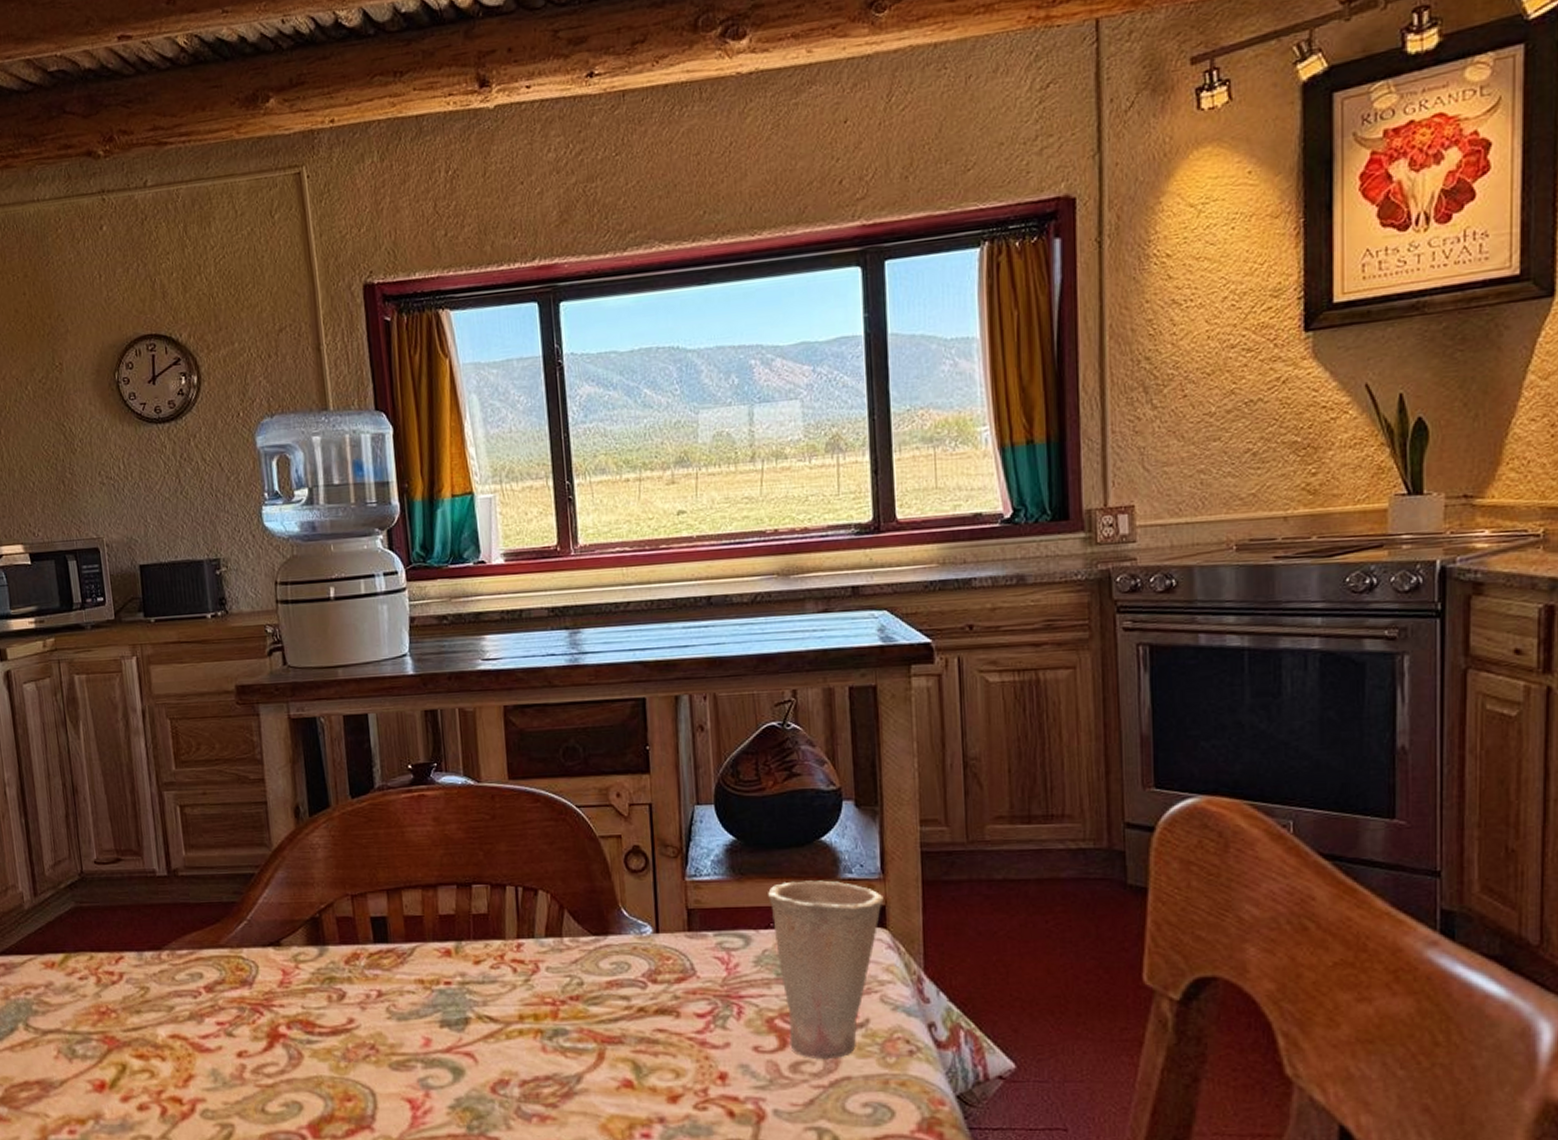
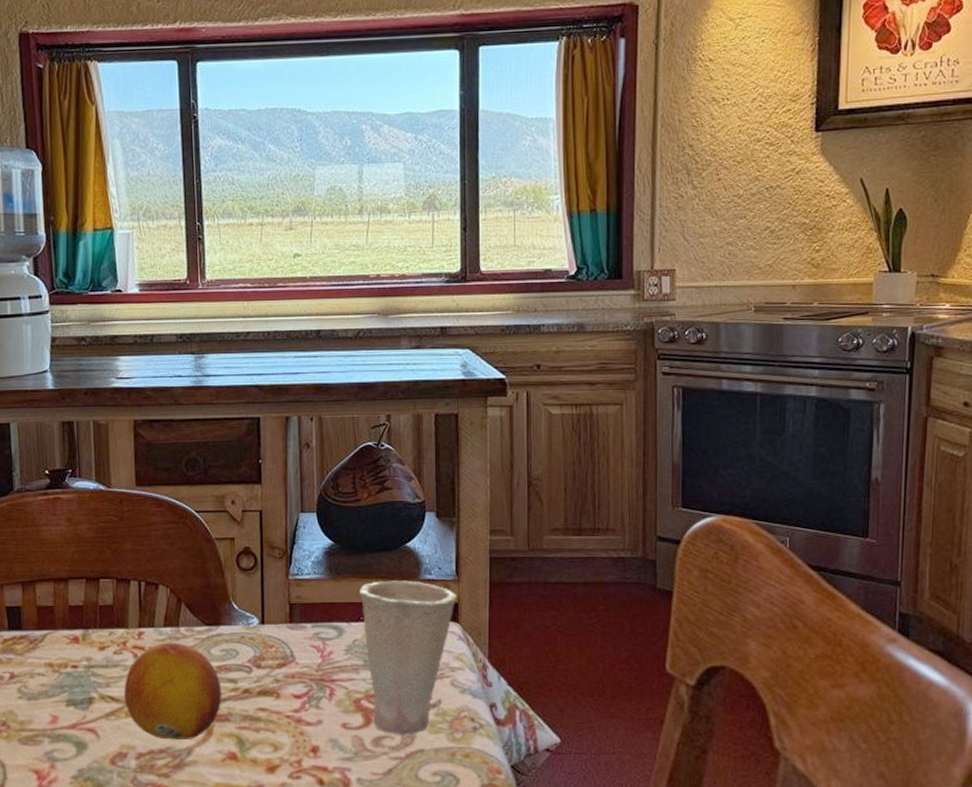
fruit: none [503,954,614,1066] -> present [123,642,222,741]

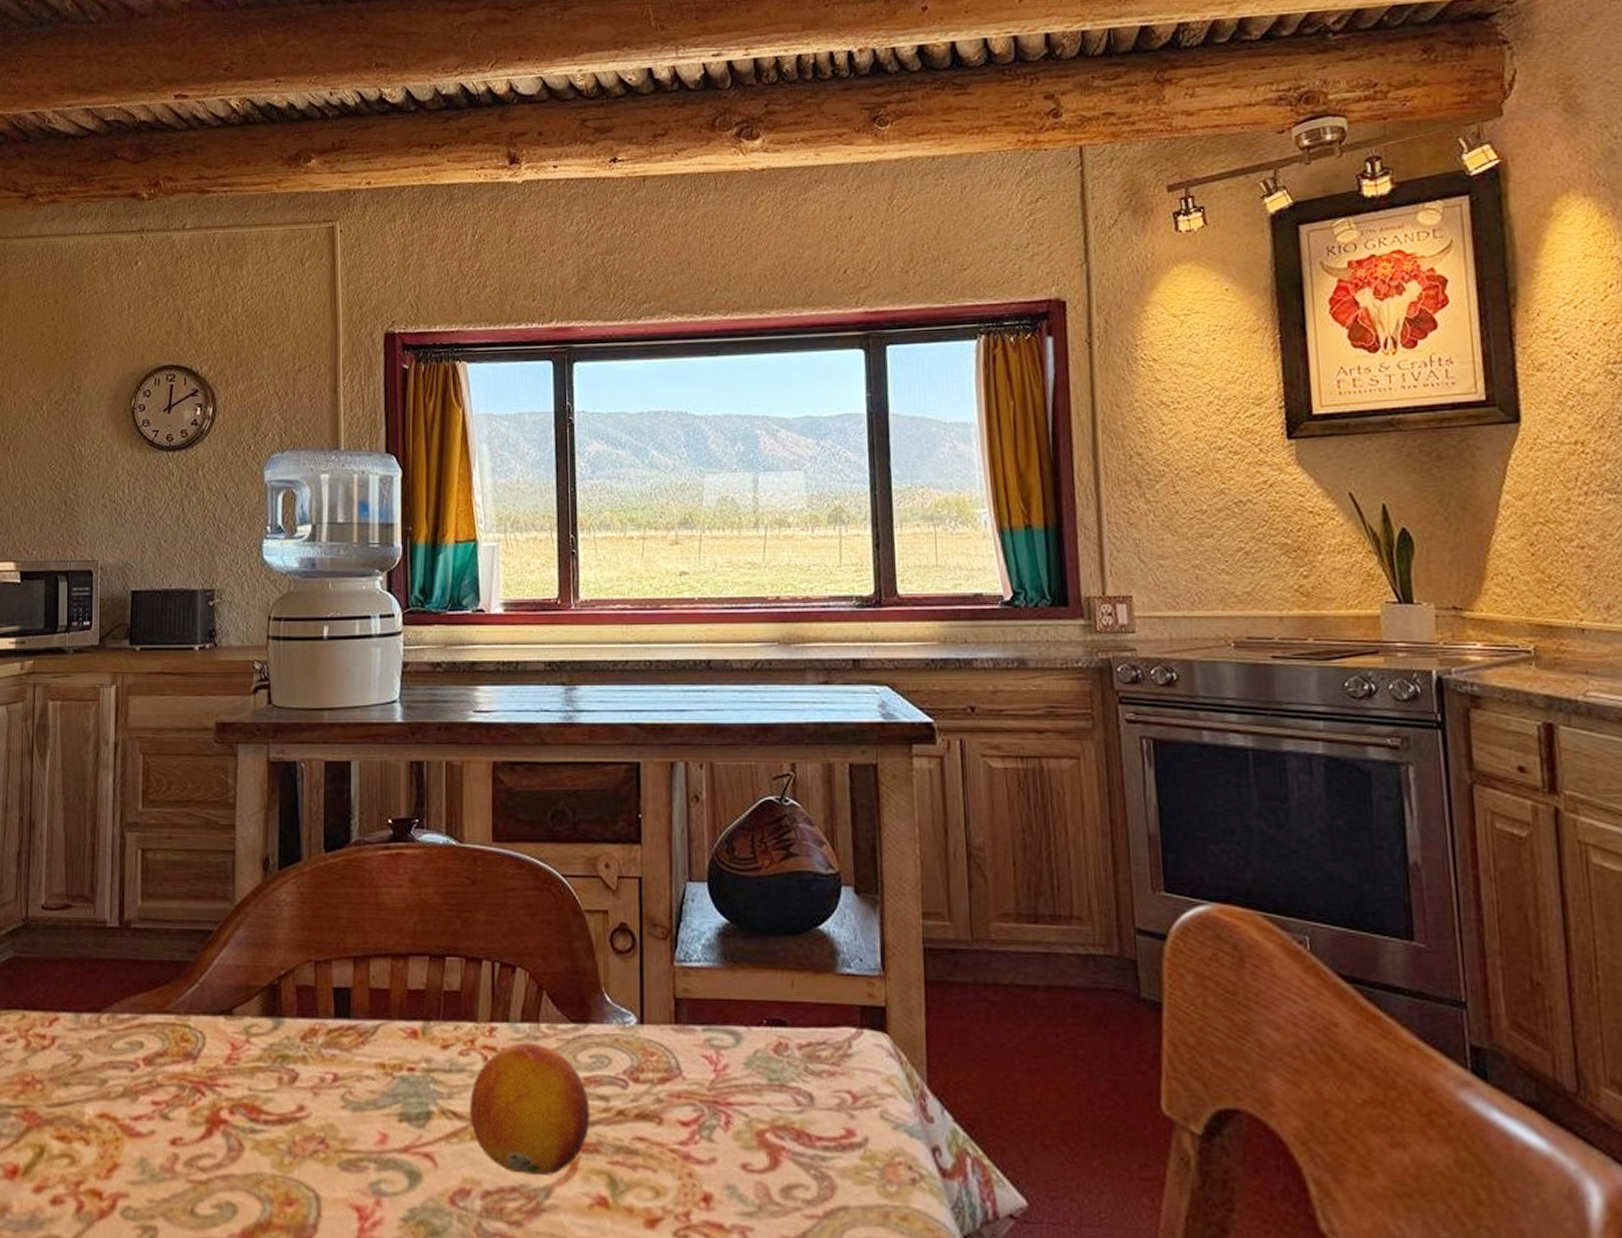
cup: present [360,580,457,735] -> none [761,973,884,1184]

